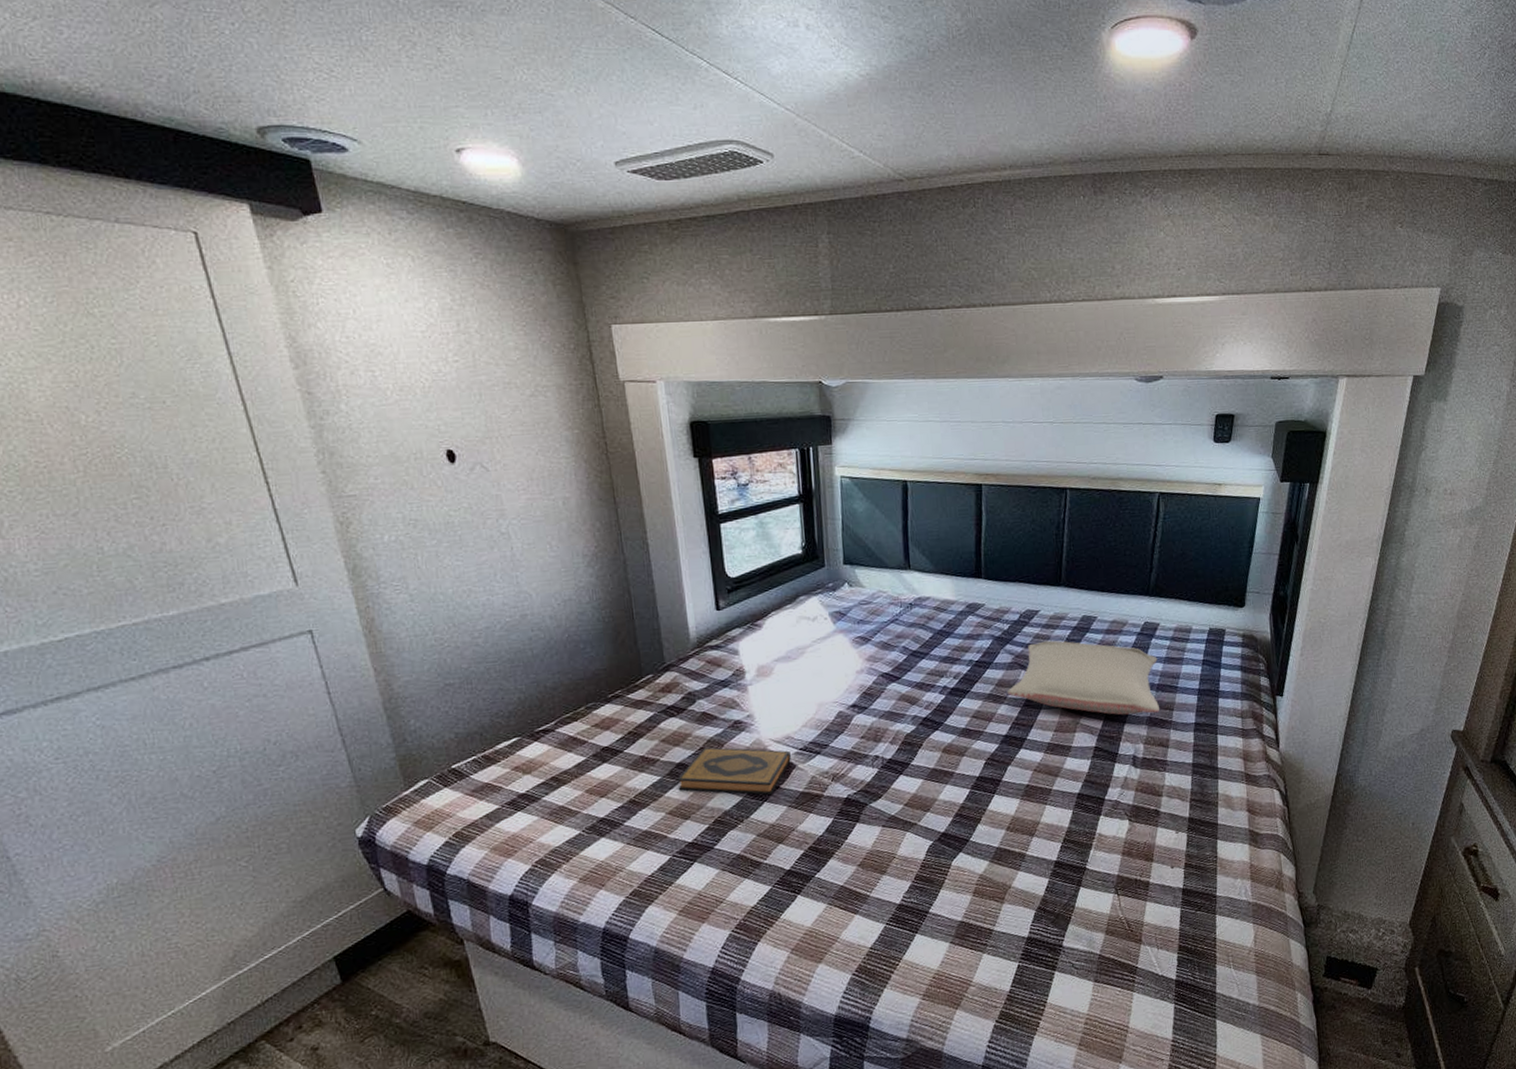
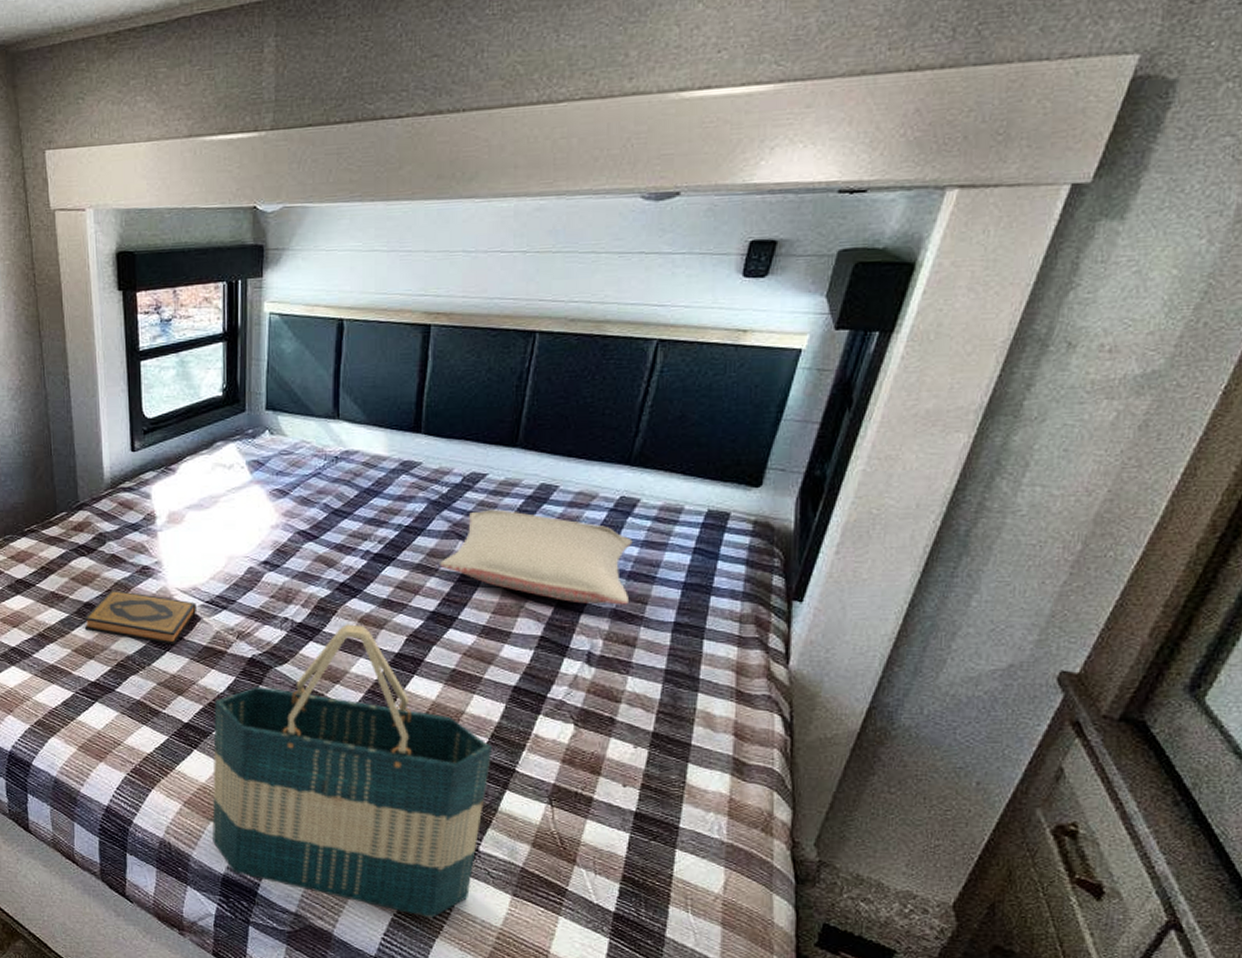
tote bag: none [815,755,1066,1018] -> present [212,624,493,918]

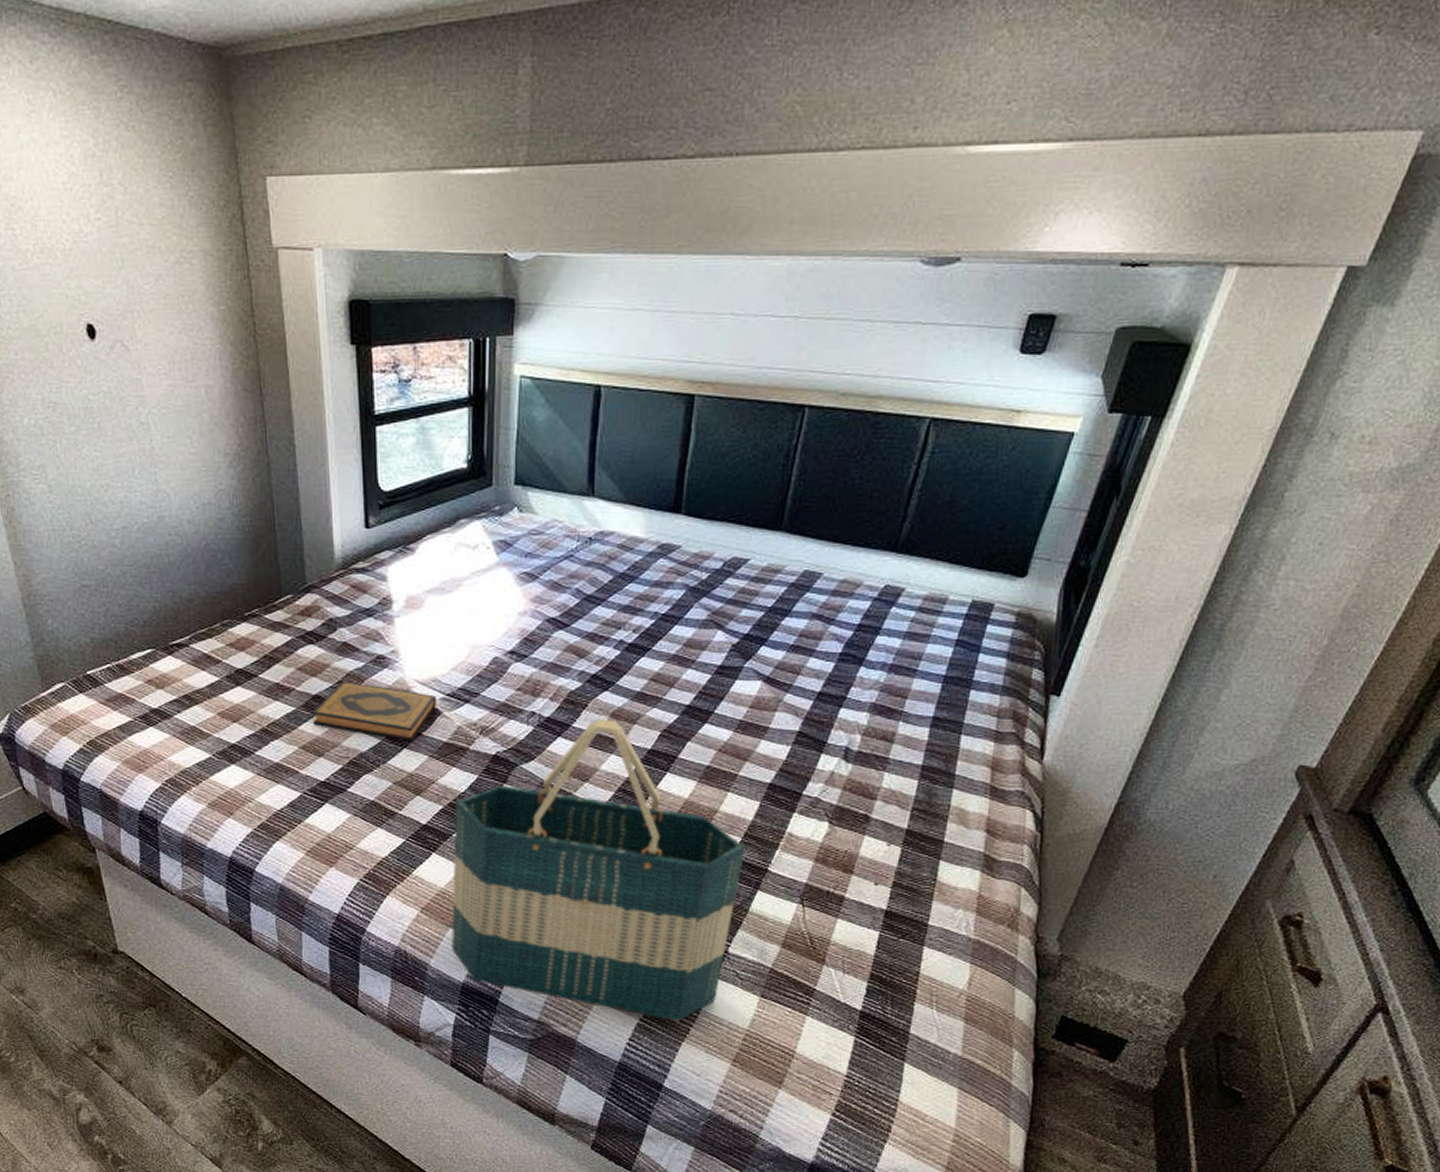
pillow: present [440,509,633,605] -> none [697,597,896,699]

